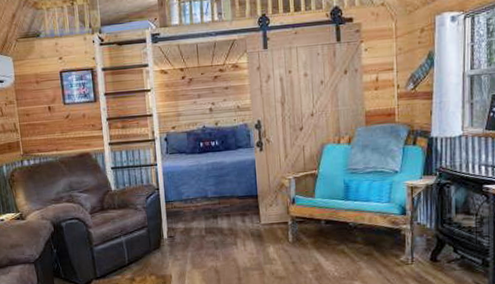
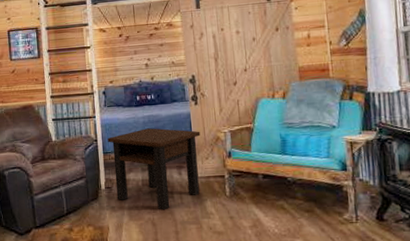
side table: none [170,175,265,258] -> present [107,128,201,210]

